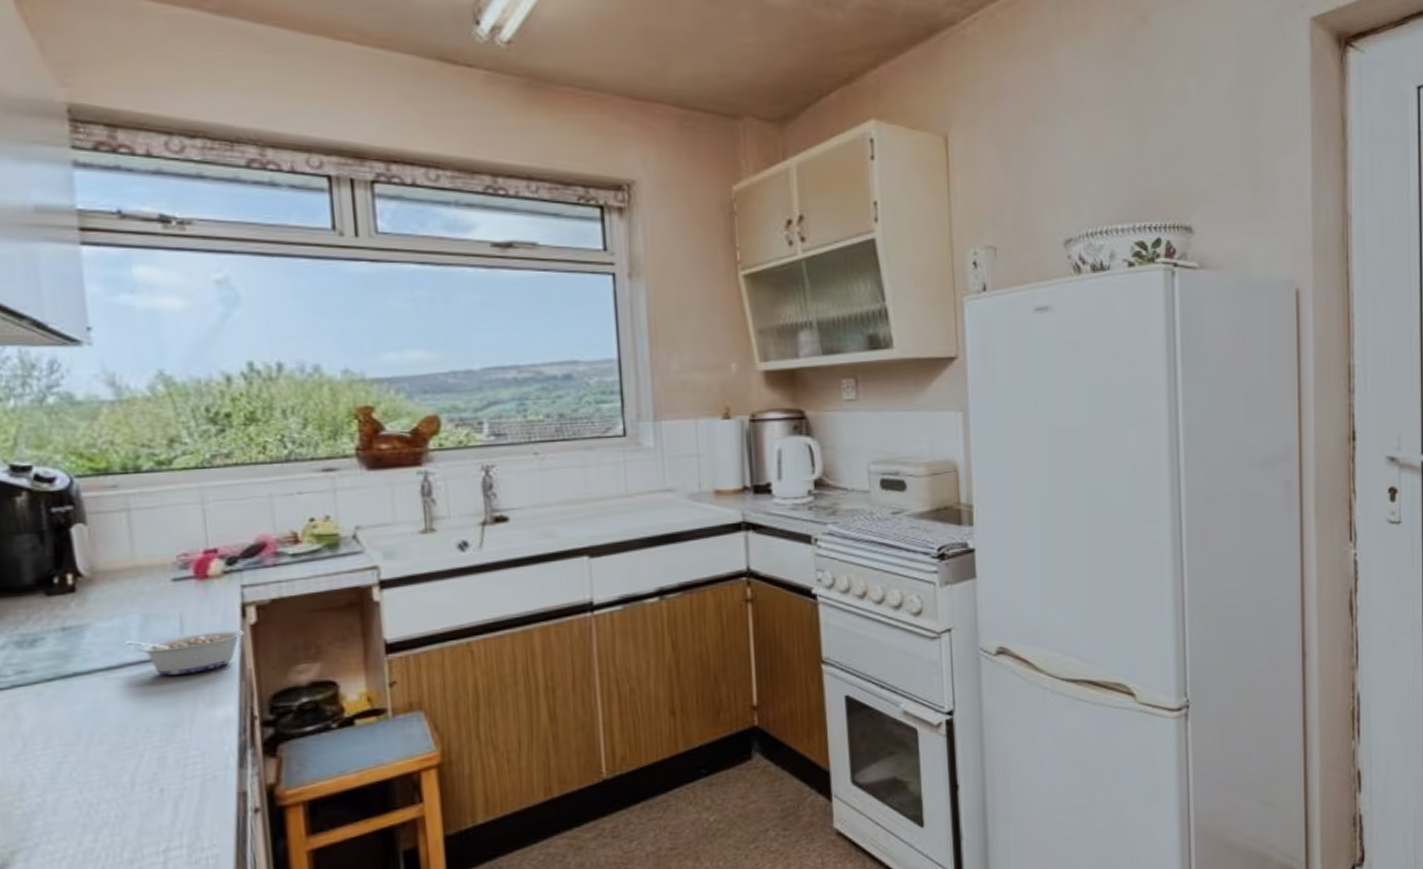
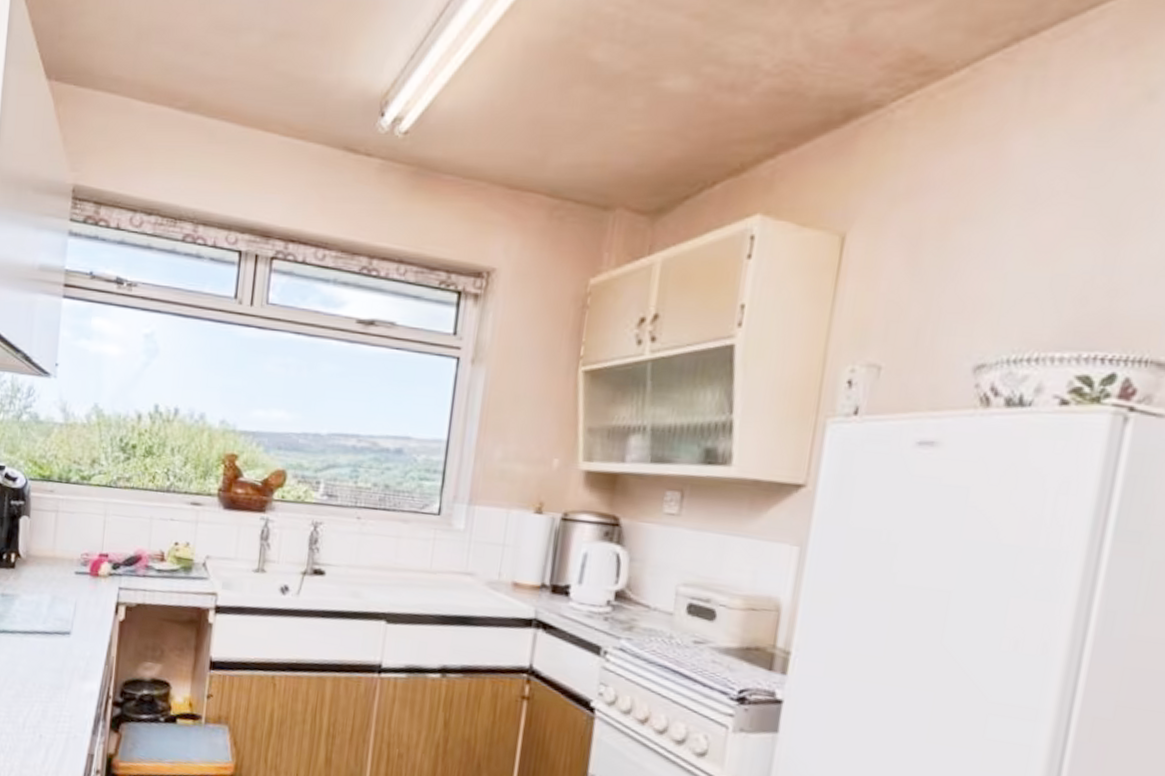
legume: present [124,629,245,676] -> none [37,613,115,650]

